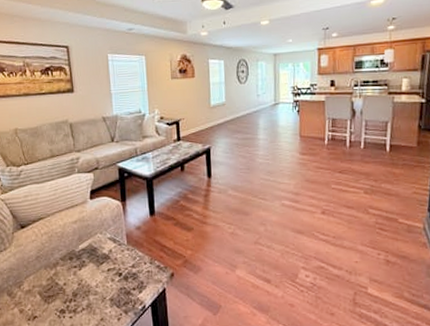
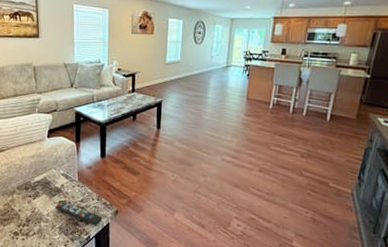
remote control: none [104,268,158,294] -> present [55,200,103,227]

